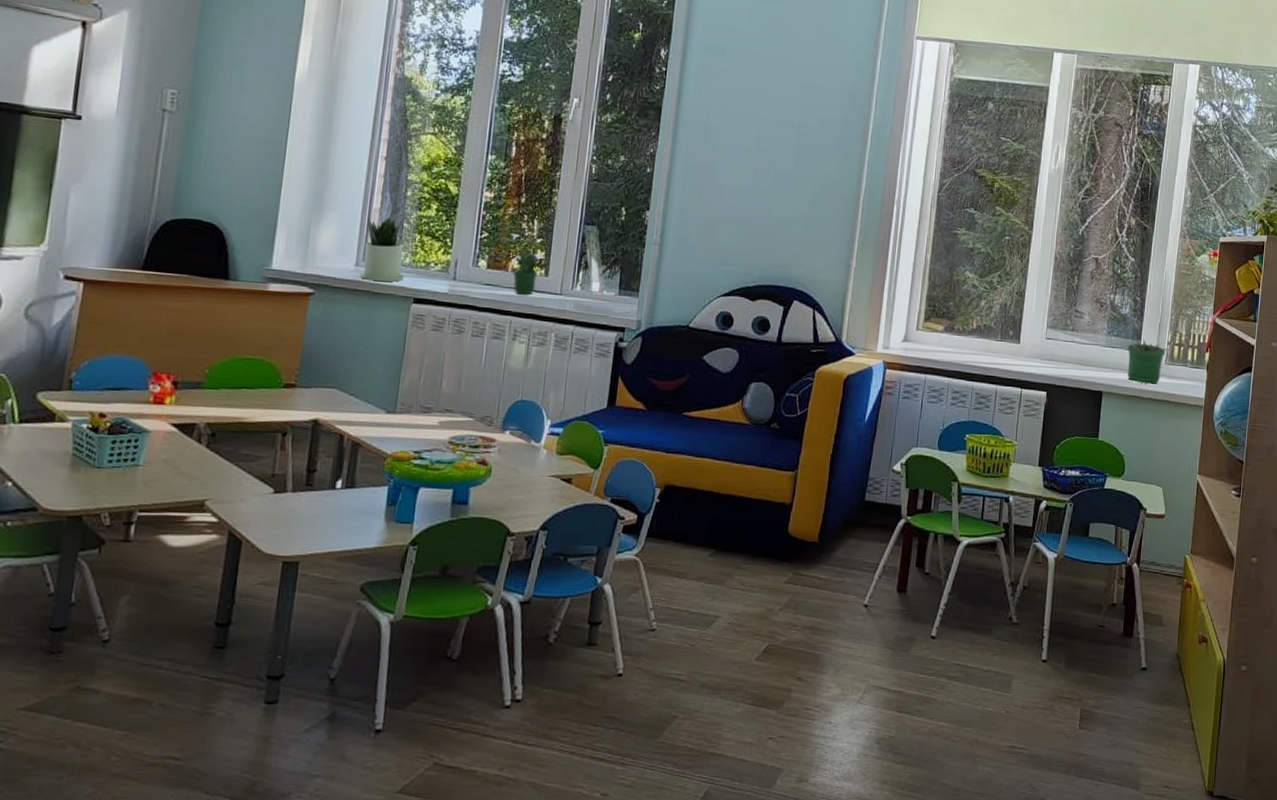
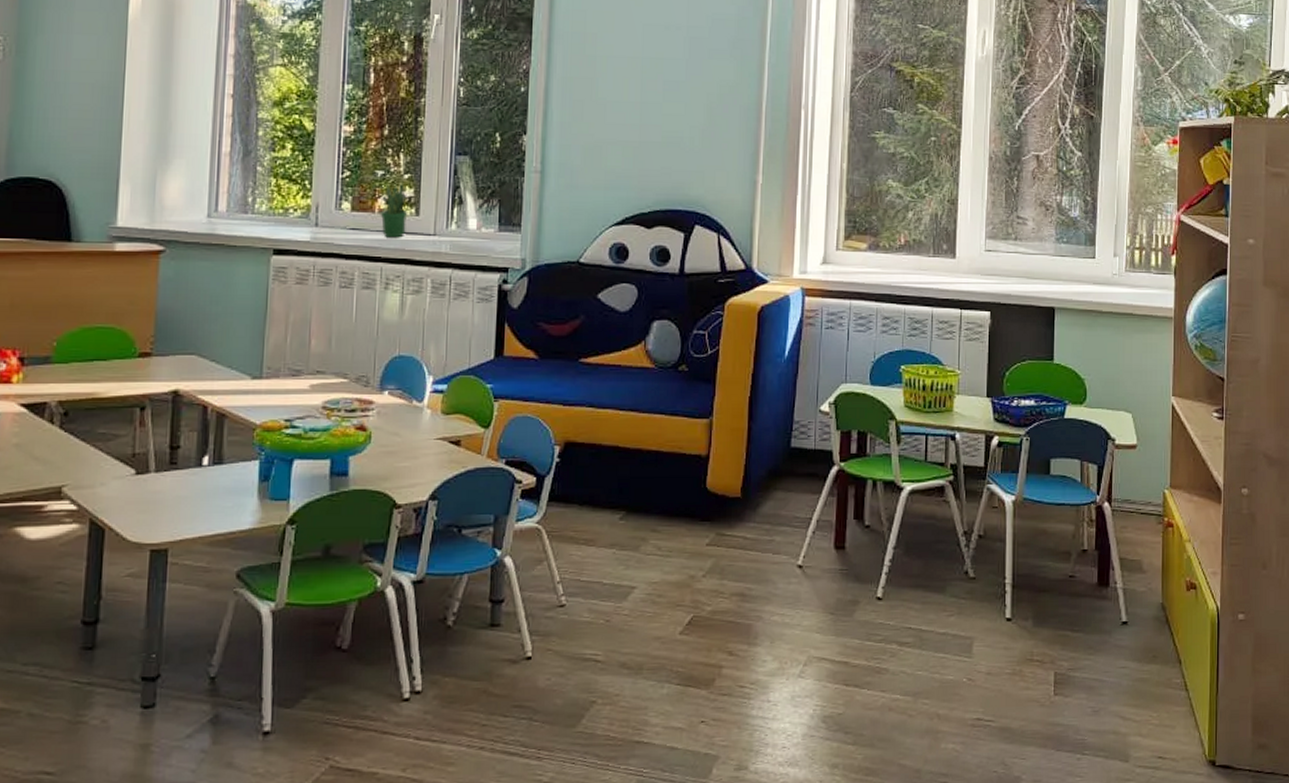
planter: present [360,216,405,283] -> none [213,160,262,234]
planter: present [1125,338,1172,384] -> none [1077,244,1132,295]

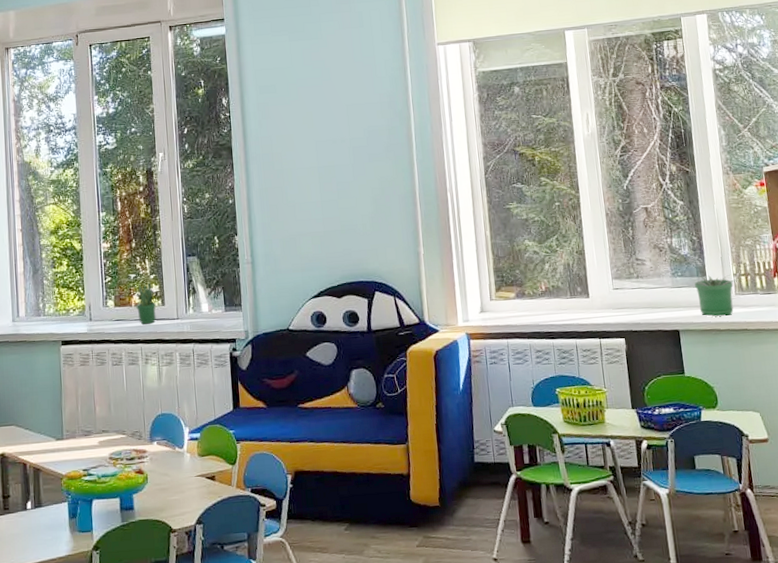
planter: none [1077,244,1132,295] -> present [691,274,739,317]

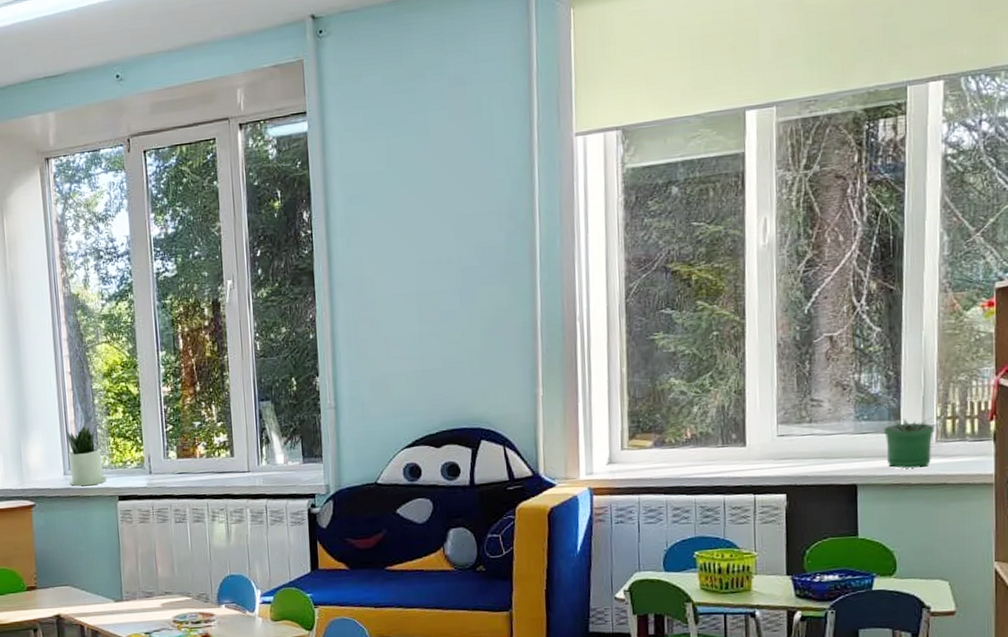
planter: none [15,277,52,333] -> present [66,425,107,487]
planter: present [136,281,157,324] -> none [201,429,225,478]

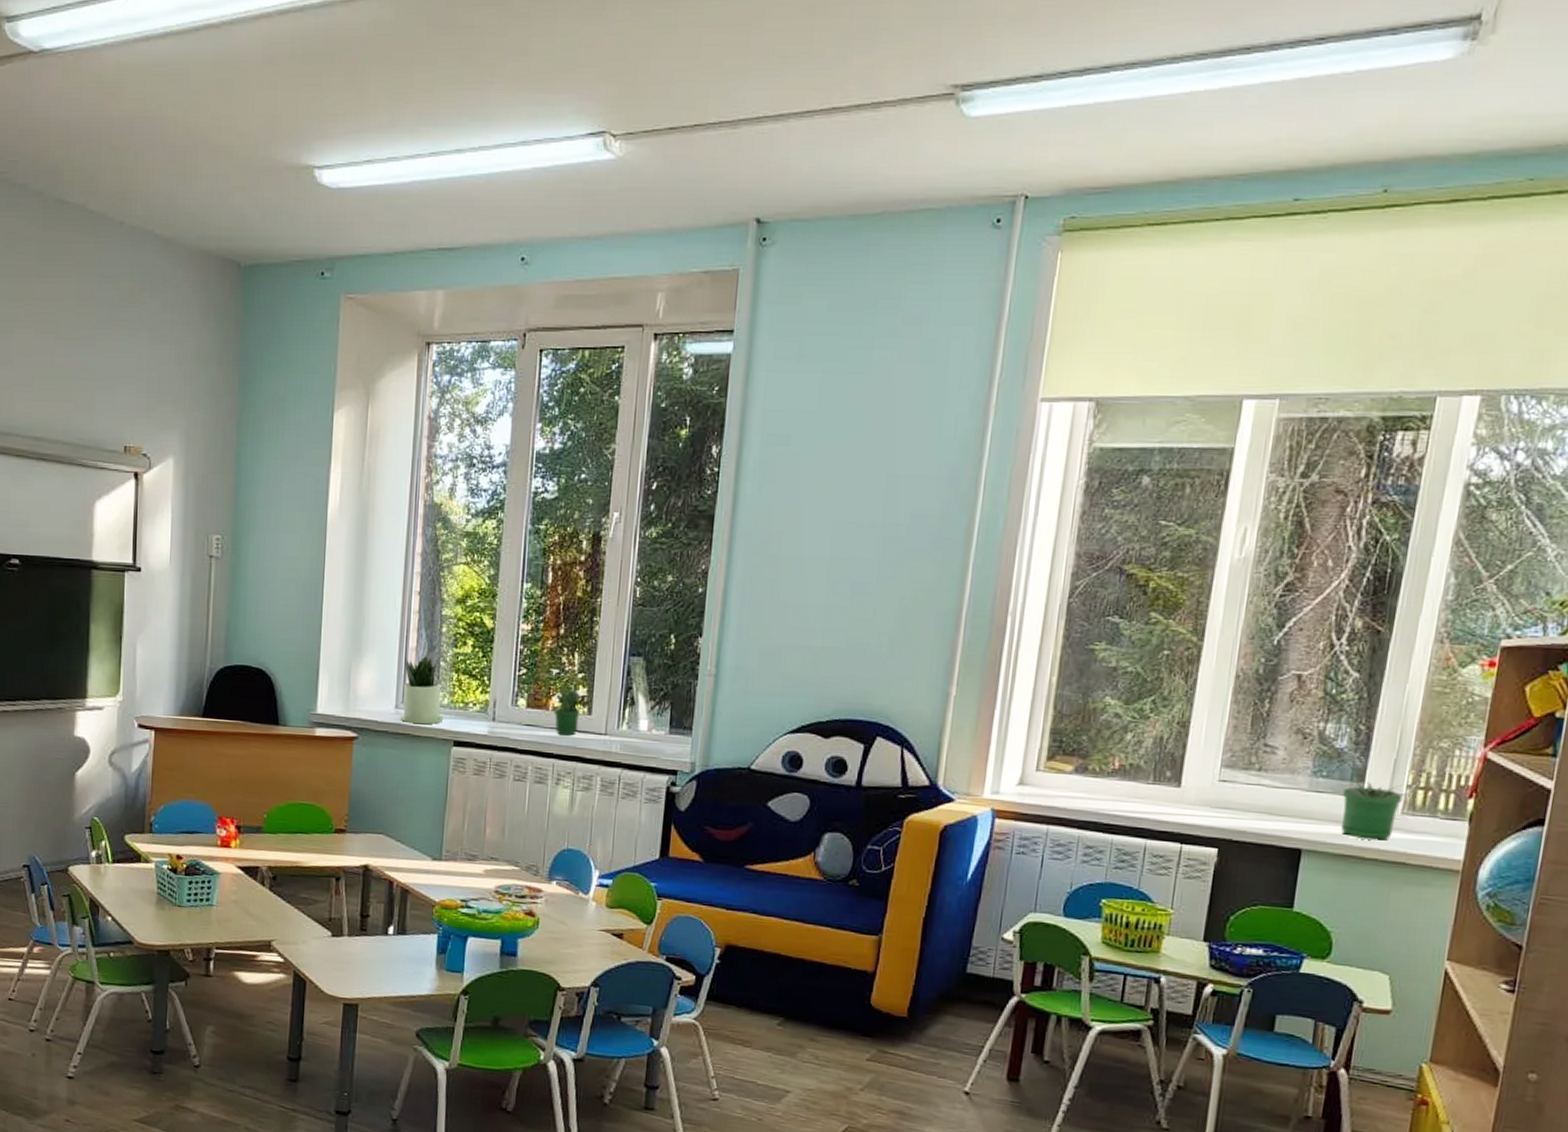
planter: none [201,429,225,478] -> present [553,681,582,736]

